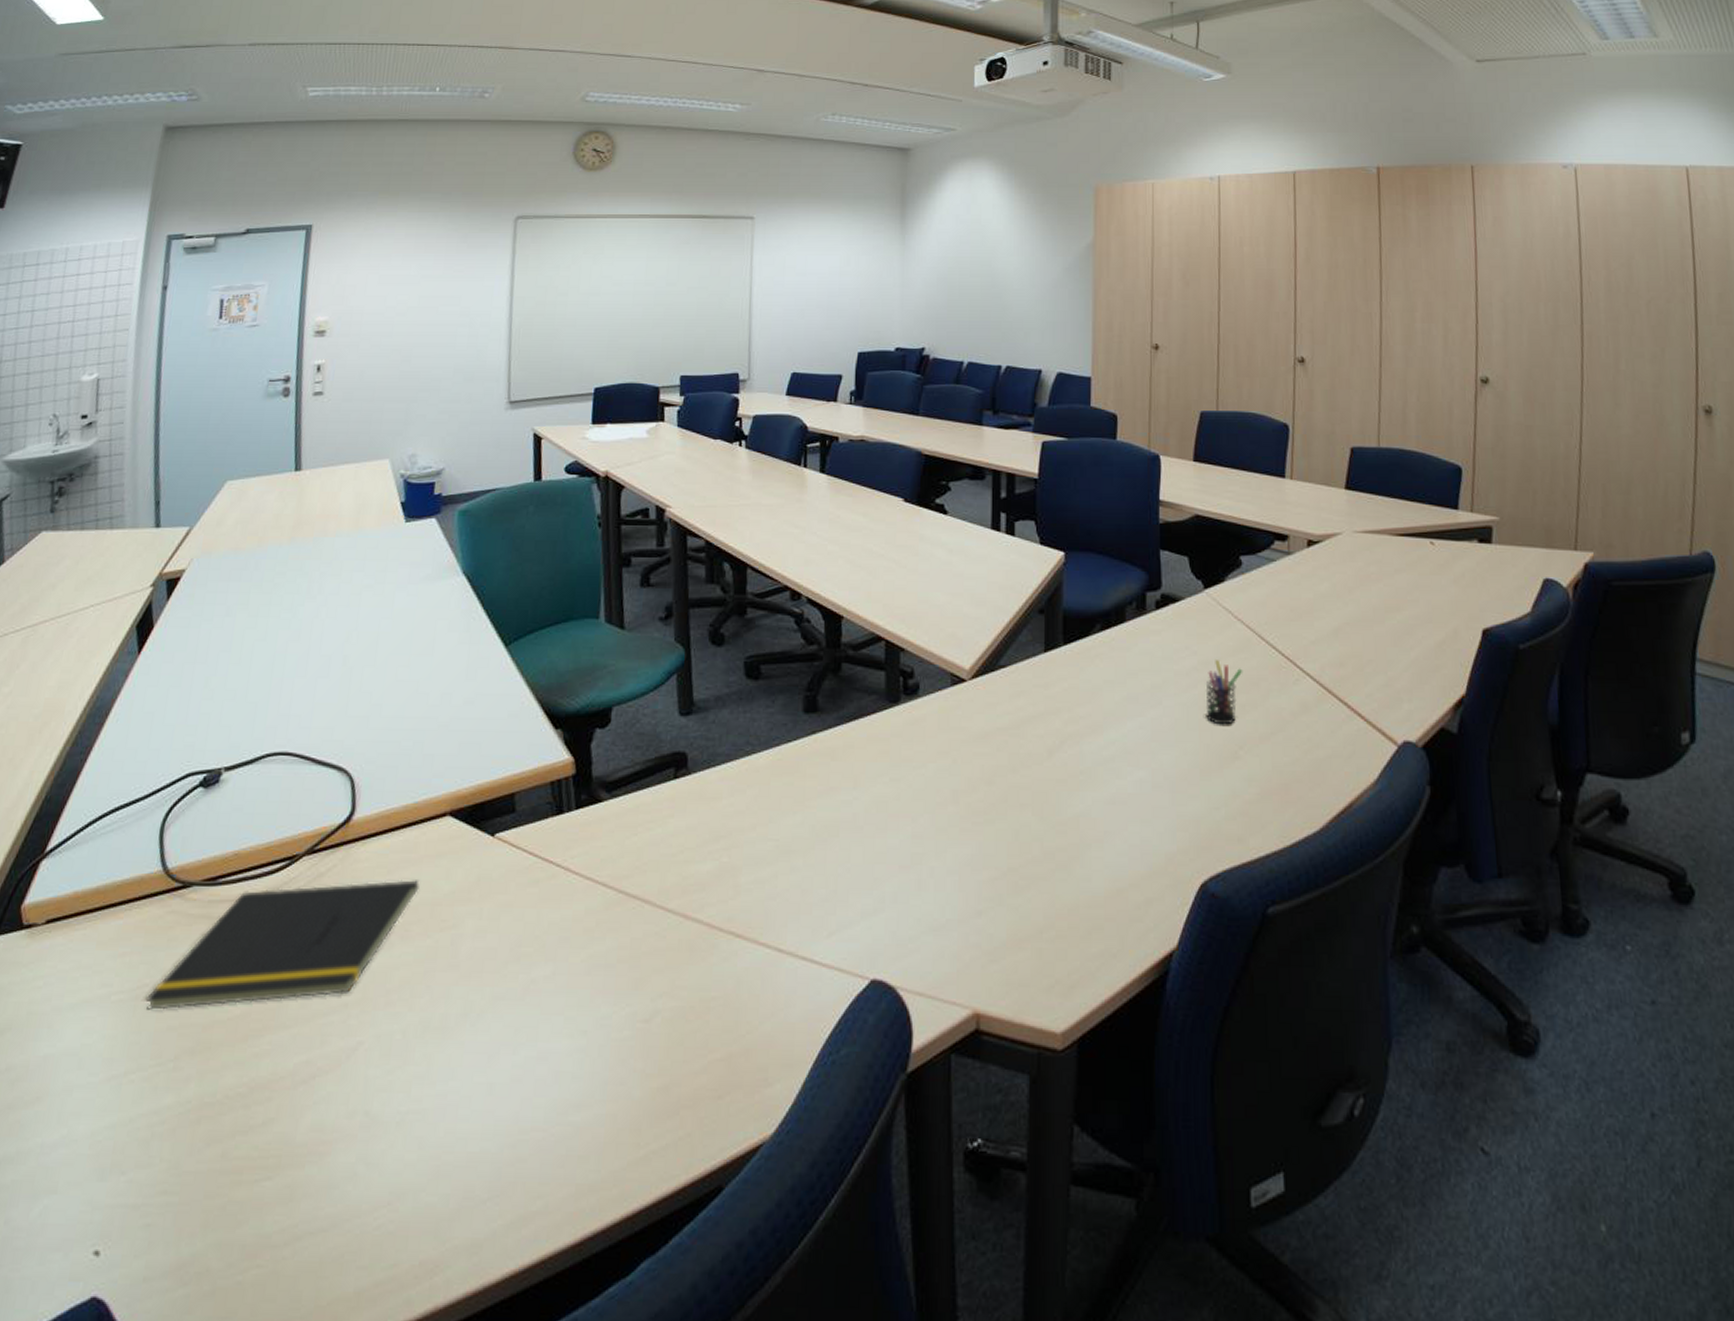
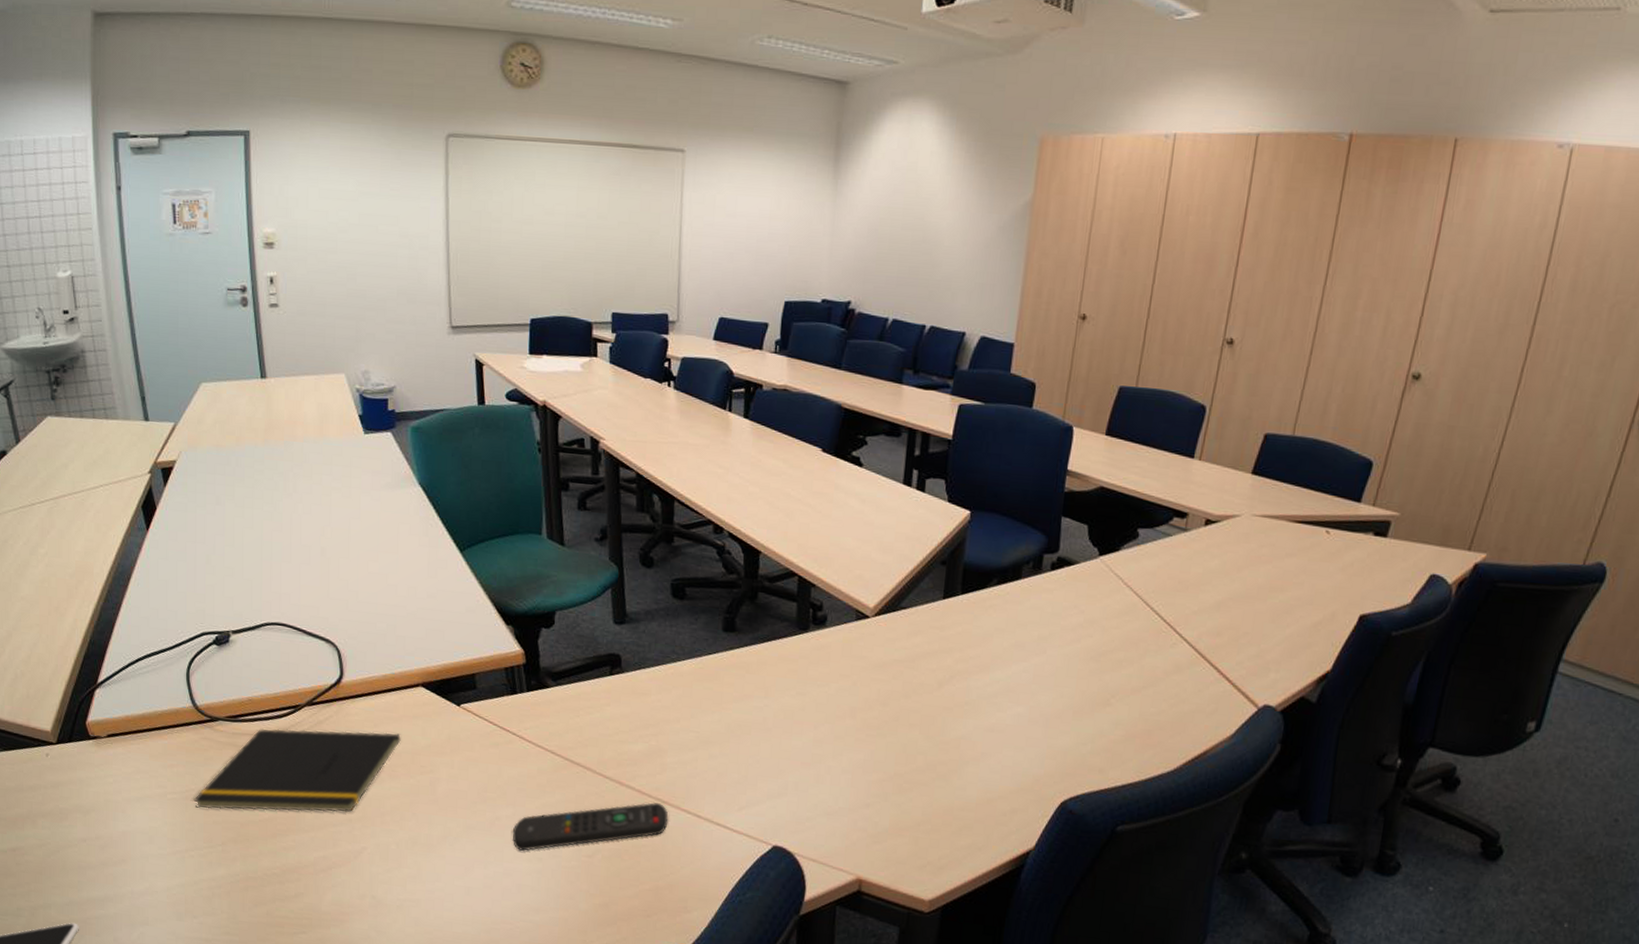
remote control: none [550,938,744,1024] -> present [512,802,669,852]
pen holder: present [1205,660,1243,725] -> none [1085,620,1125,677]

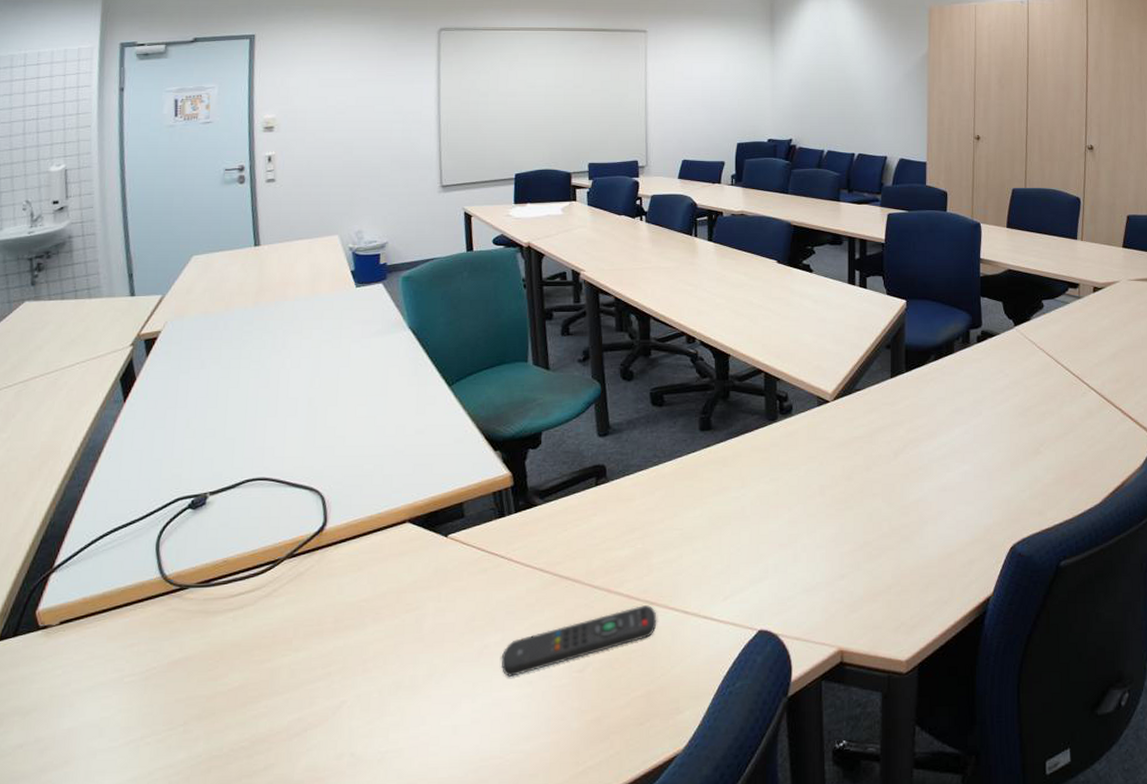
notepad: present [193,728,401,813] -> none [154,574,386,687]

